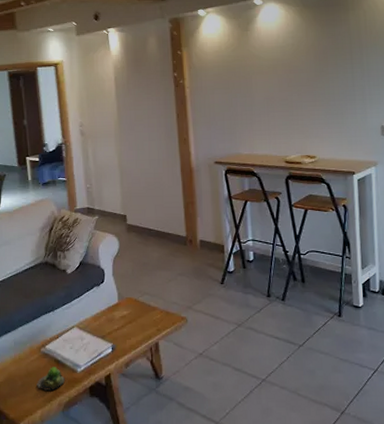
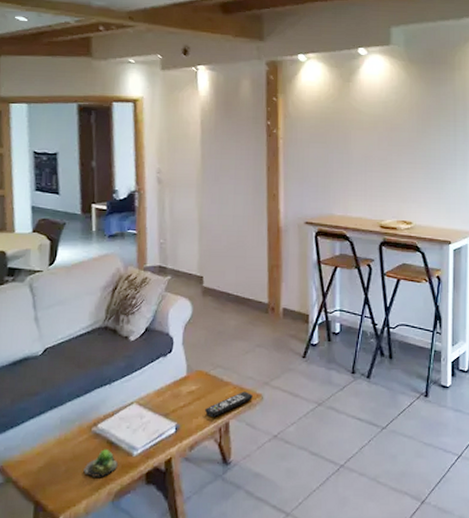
remote control: none [137,315,178,339] -> present [205,391,253,418]

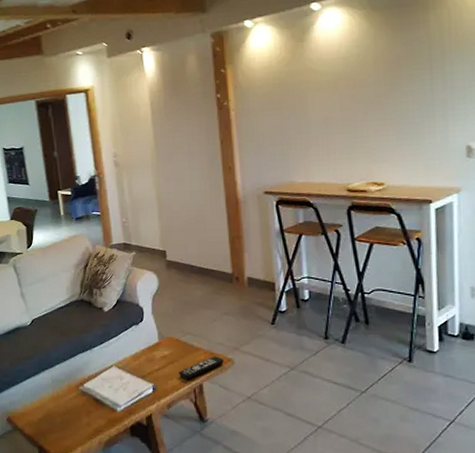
succulent plant: present [83,449,118,477] -> none [76,405,104,429]

